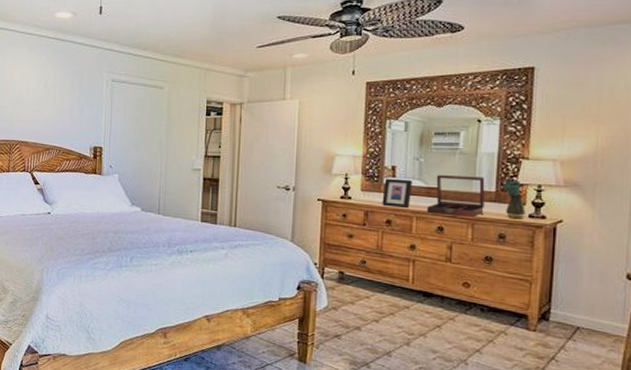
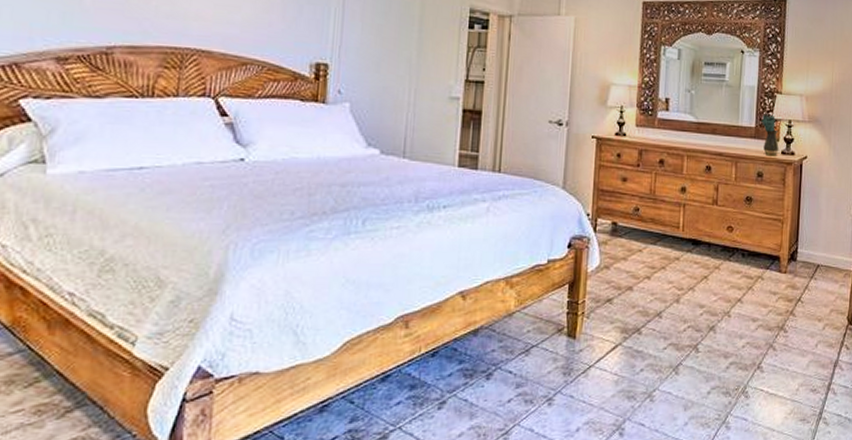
picture frame: present [382,178,412,209] -> none [656,112,684,147]
jewelry box: present [428,175,485,217] -> none [697,109,747,155]

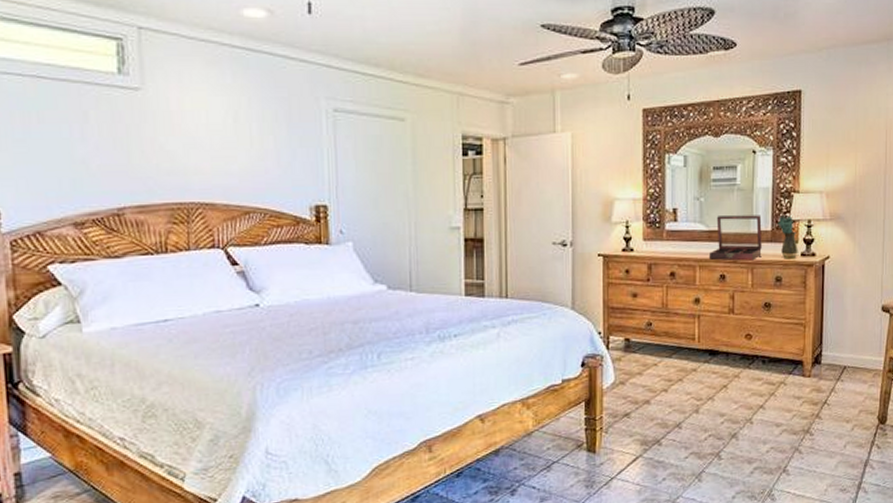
jewelry box: none [697,109,747,155] -> present [710,215,762,261]

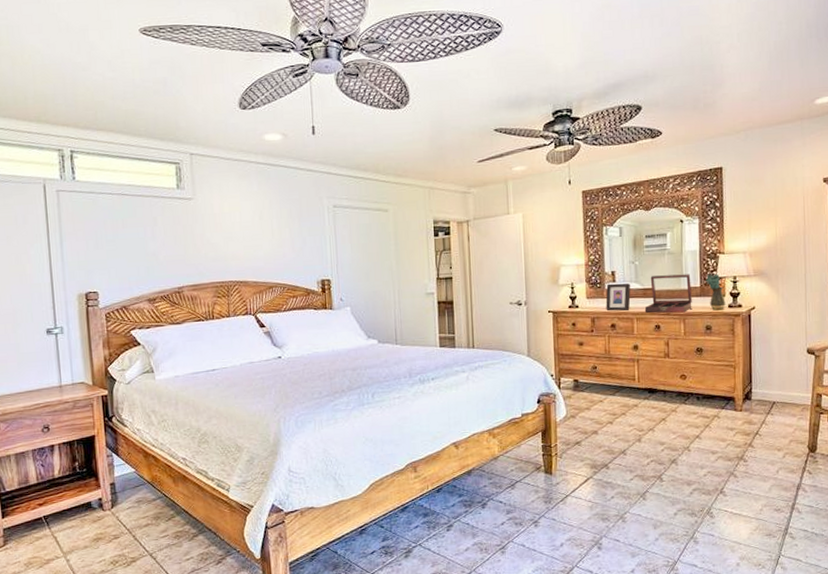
picture frame: none [665,223,694,258] -> present [606,283,631,312]

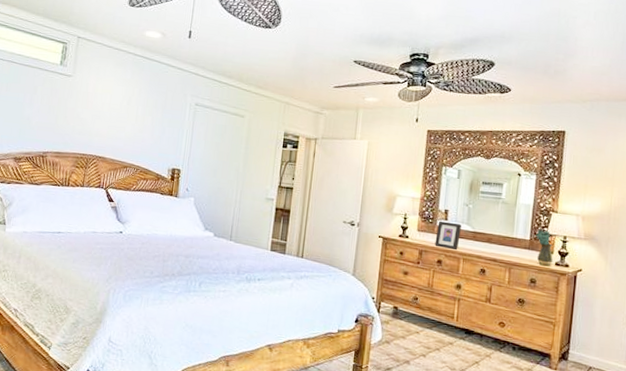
jewelry box: present [645,274,692,314] -> none [473,221,522,262]

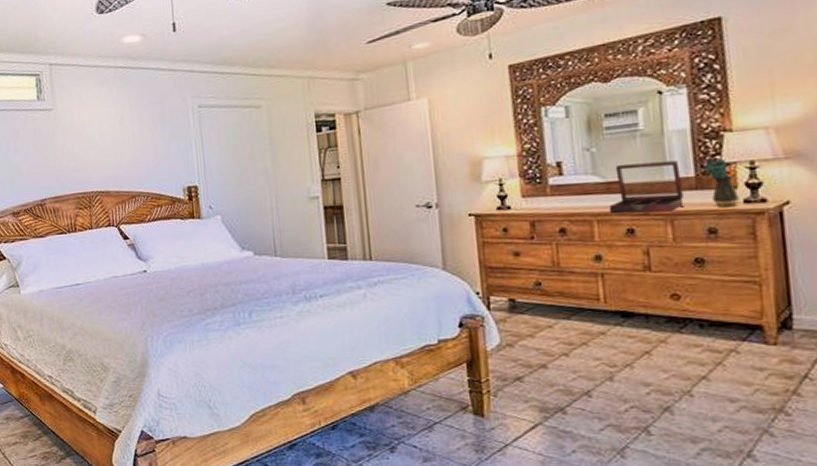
picture frame: present [435,221,461,251] -> none [549,176,587,213]
jewelry box: none [473,221,522,262] -> present [610,160,684,214]

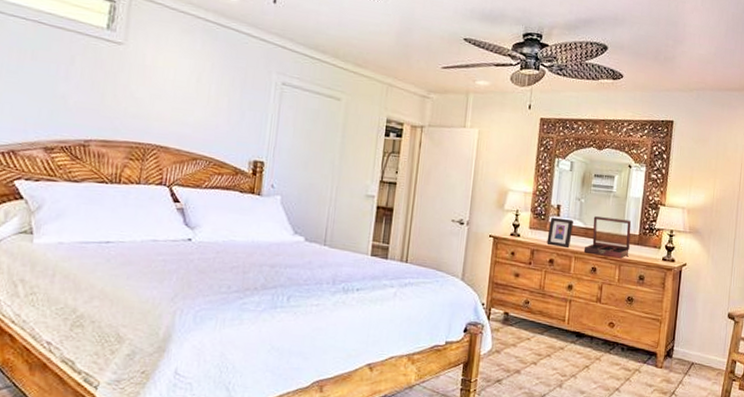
picture frame: none [549,176,587,213] -> present [546,217,573,249]
vase: present [703,157,739,209] -> none [644,222,661,263]

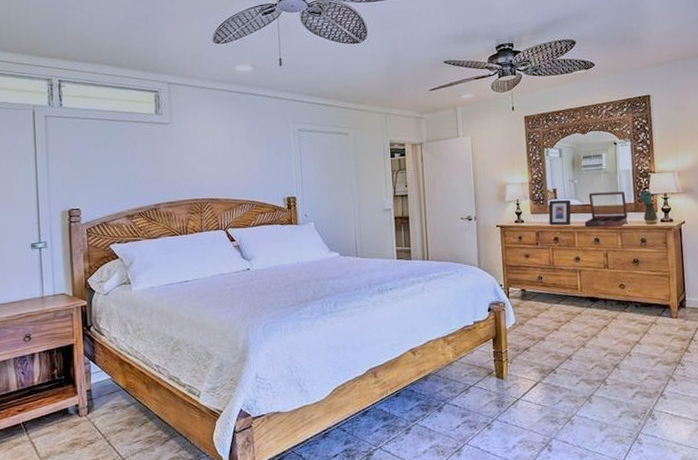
vase: none [644,222,661,263] -> present [639,190,658,226]

